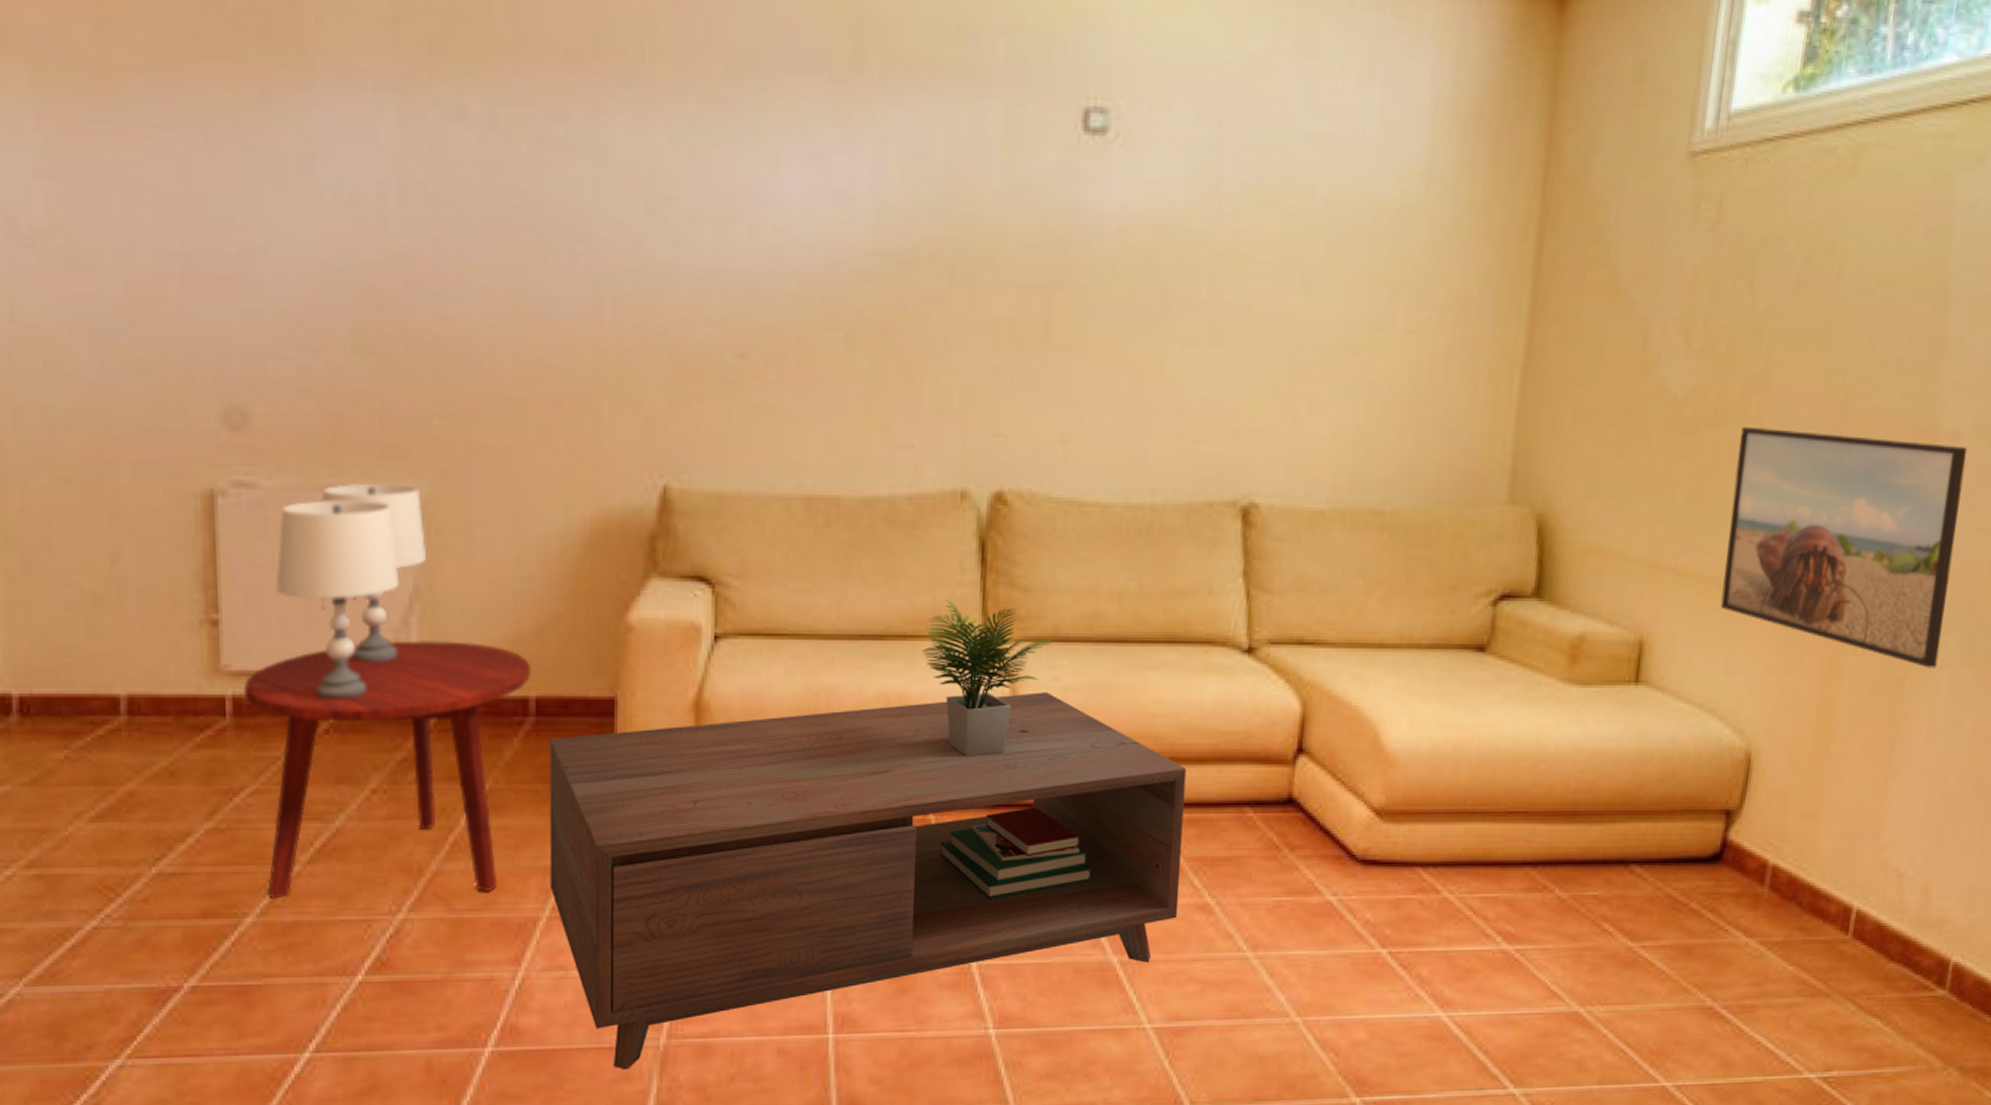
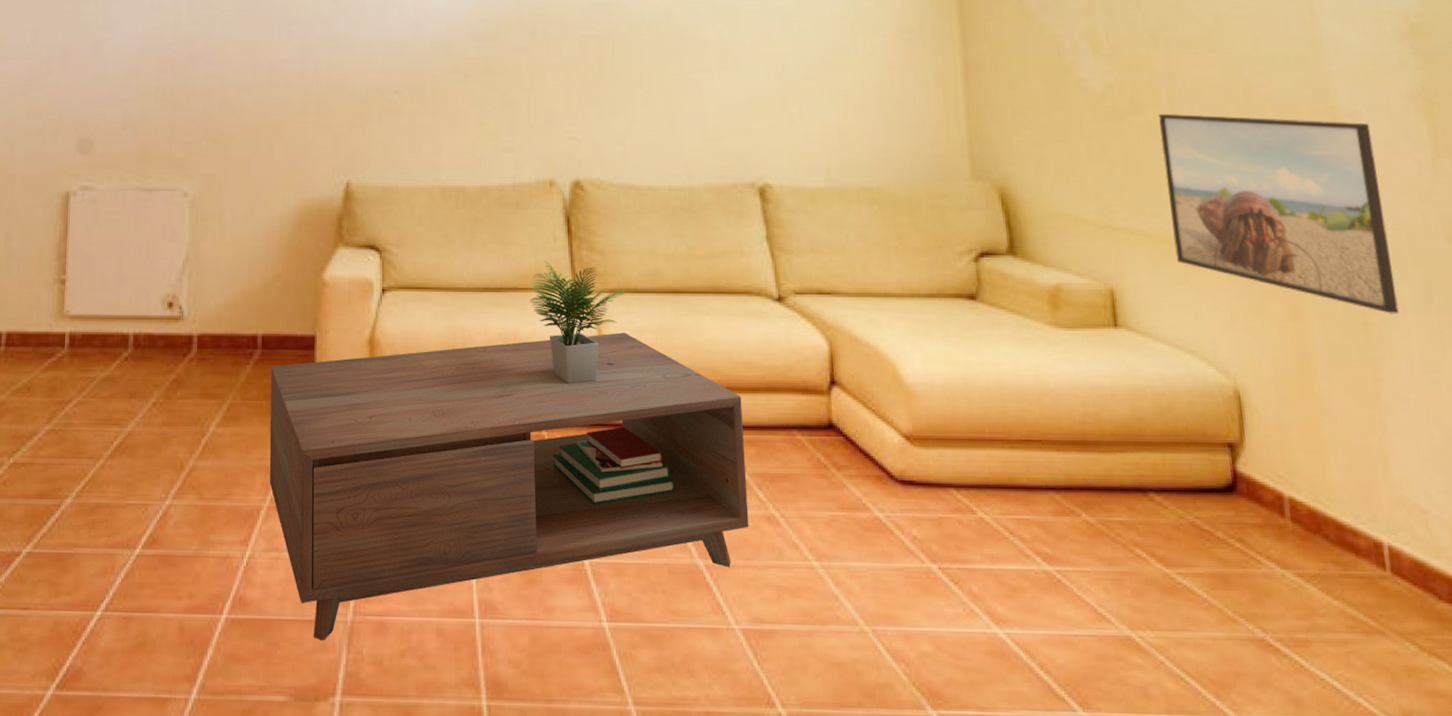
side table: present [243,640,530,899] -> none [76,293,259,486]
table lamp: present [275,483,426,700] -> none [101,185,195,336]

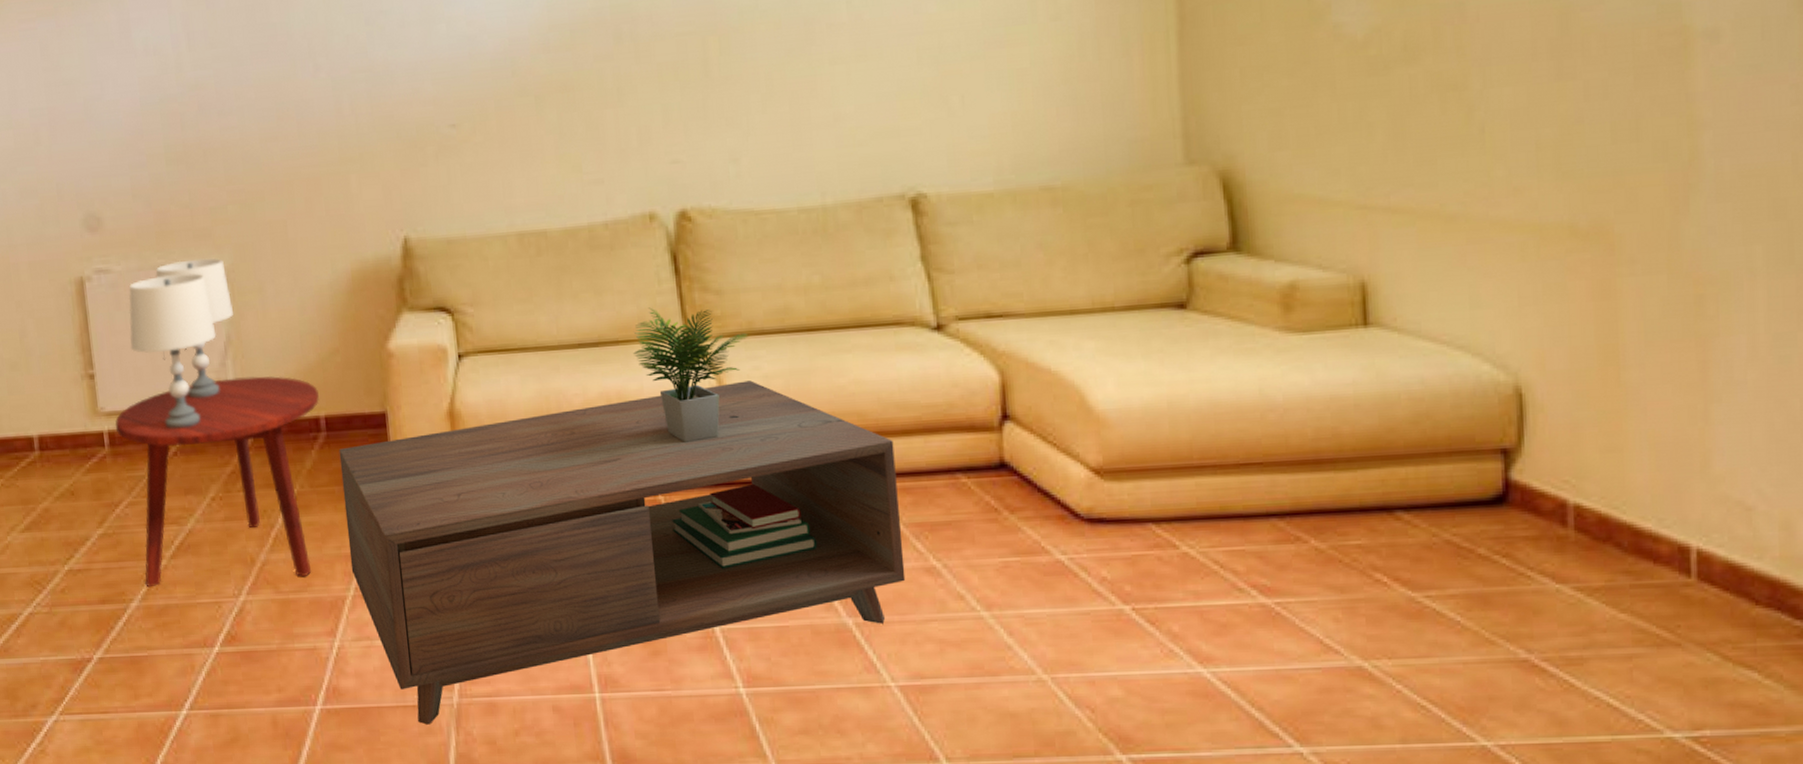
side table: none [76,293,259,486] -> present [115,375,319,588]
table lamp: none [101,185,195,336] -> present [128,258,233,429]
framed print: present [1159,113,1399,314] -> none [1440,43,1745,282]

